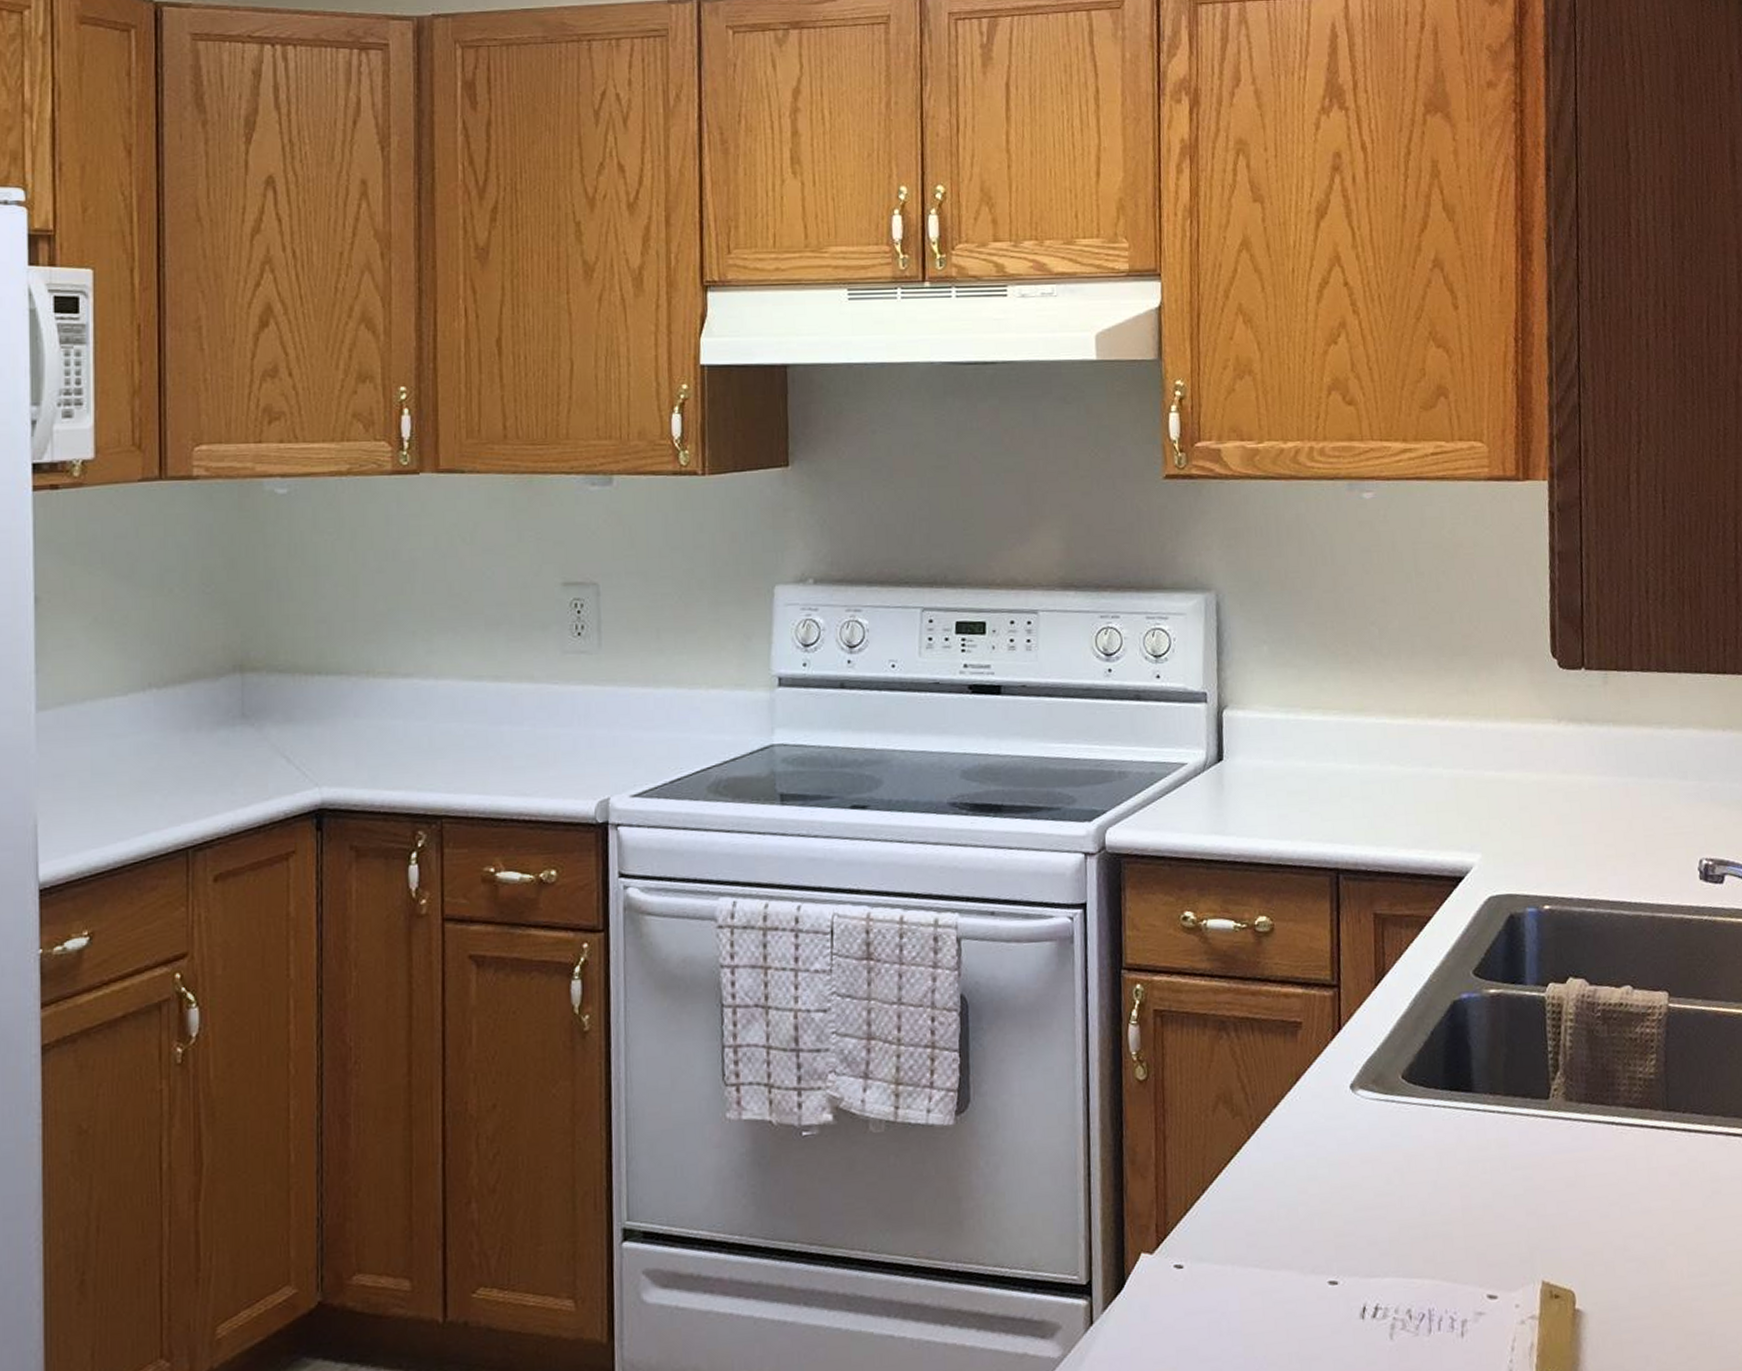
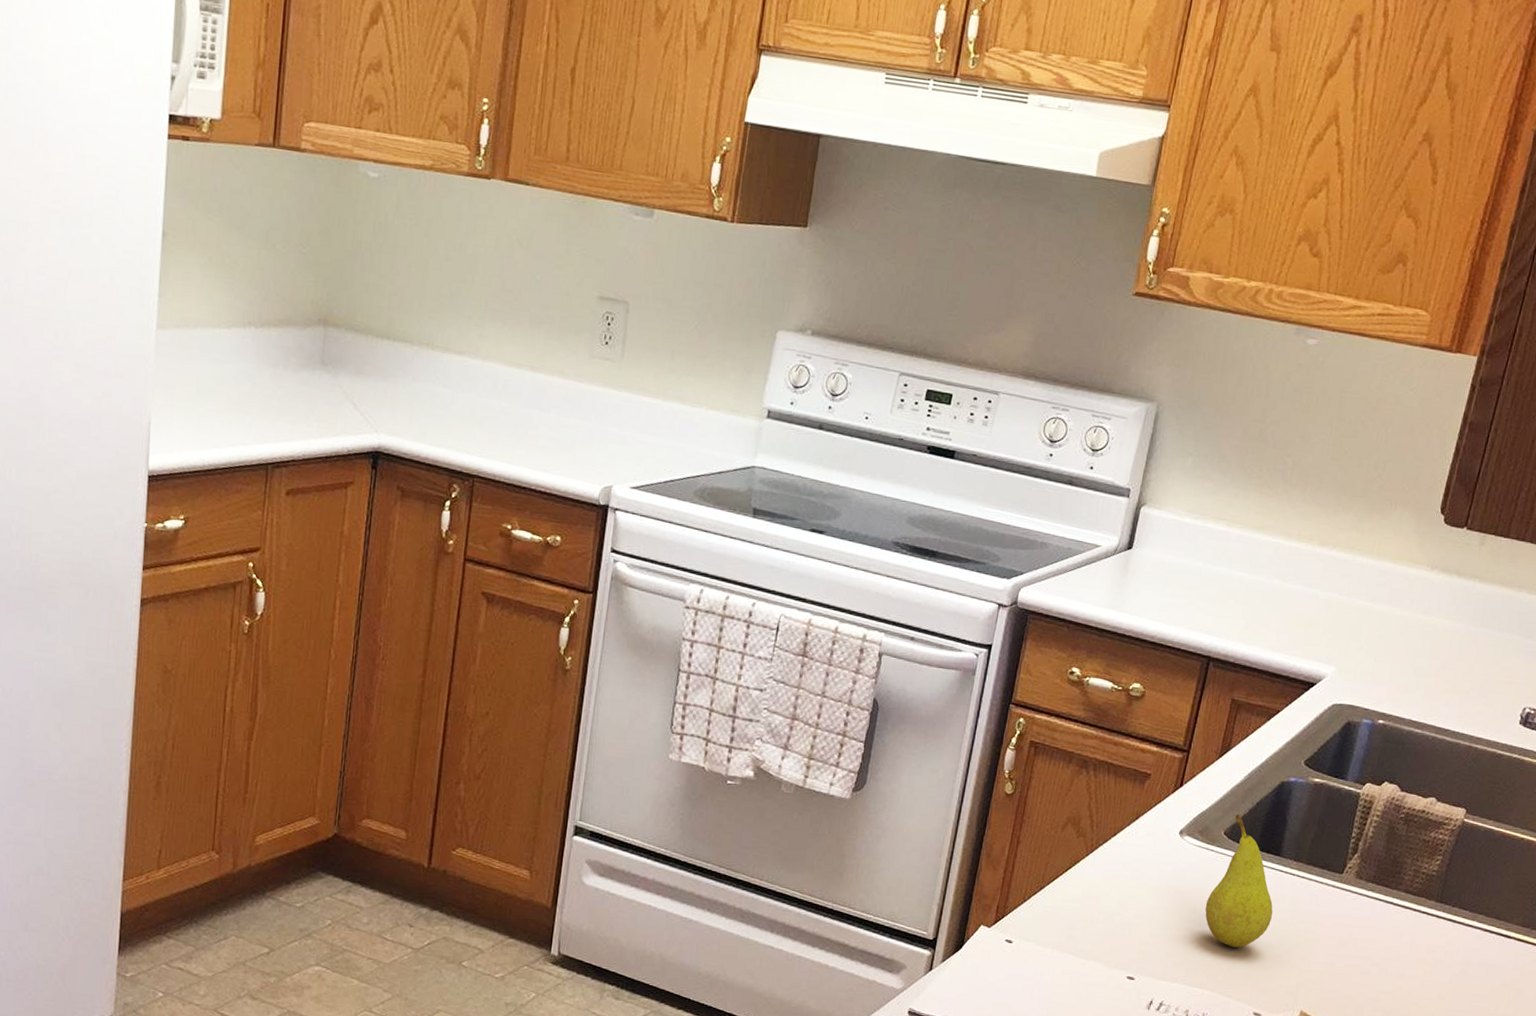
fruit: none [1401,1051,1481,1218] -> present [1205,814,1273,948]

